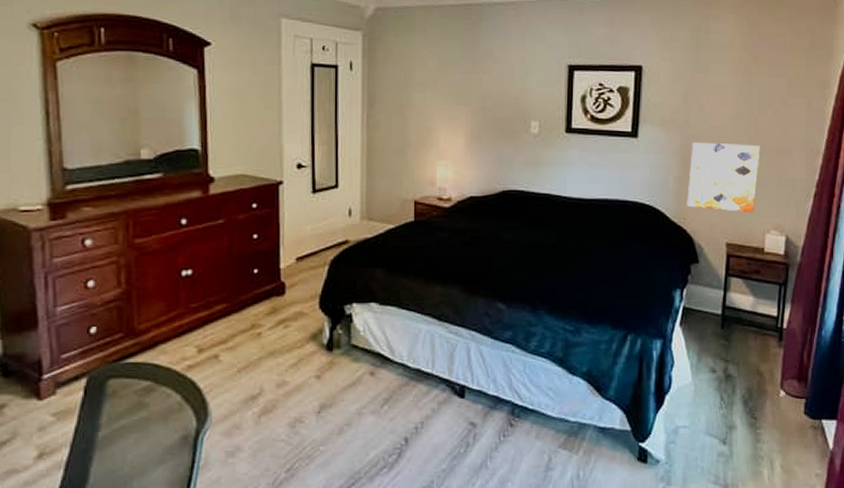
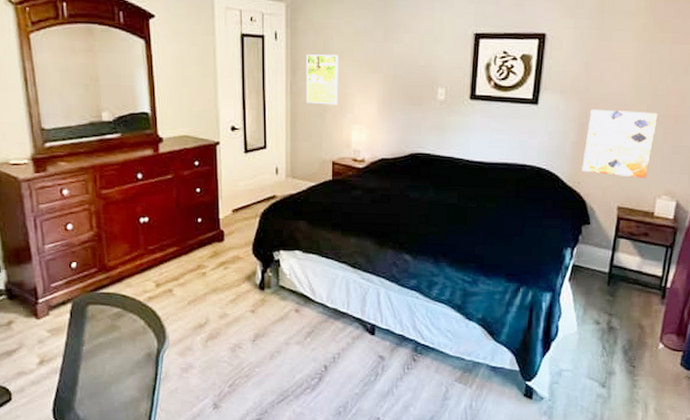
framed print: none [384,85,421,140] -> present [305,54,338,105]

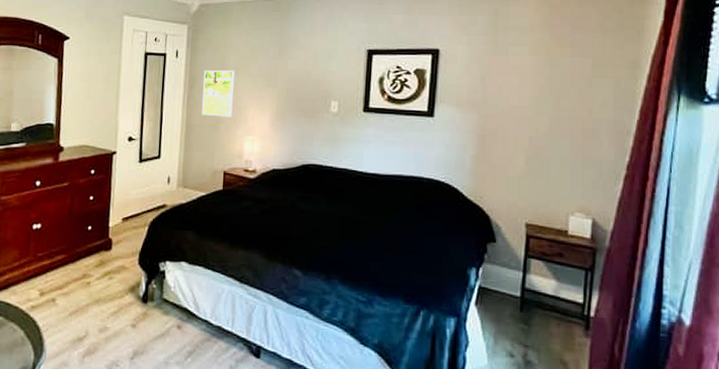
wall art: present [582,110,658,178] -> none [483,122,563,193]

